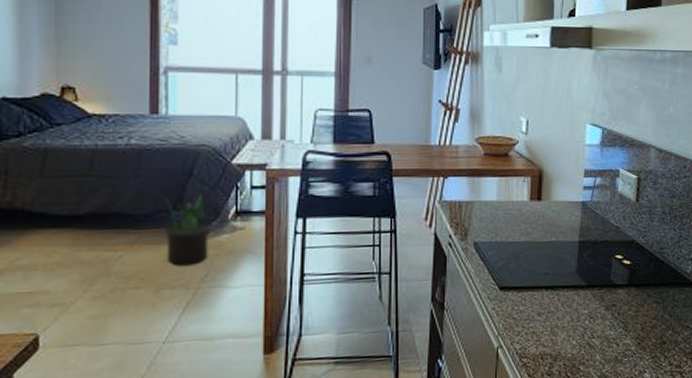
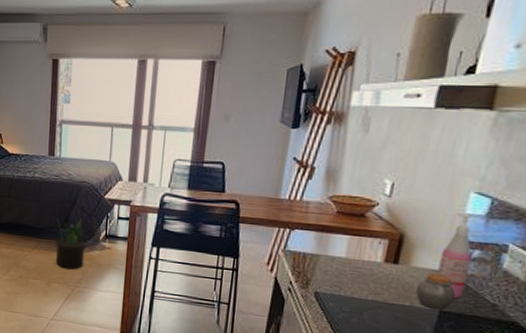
jar: none [559,204,588,241] -> present [416,272,456,310]
soap dispenser: none [573,144,595,227] -> present [437,213,472,299]

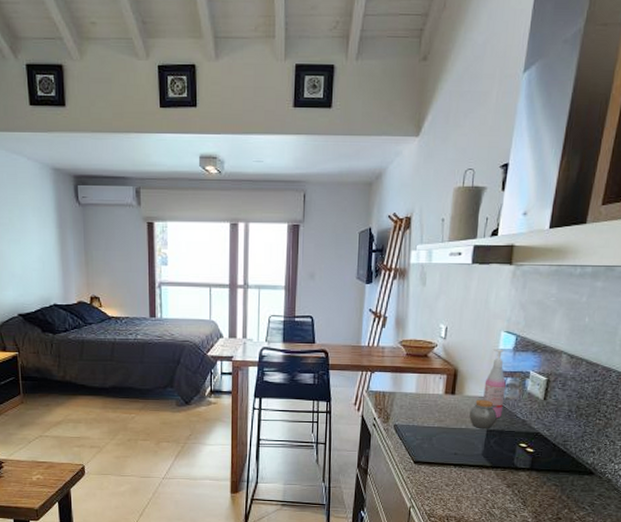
planter: present [55,218,87,270] -> none [162,376,193,427]

